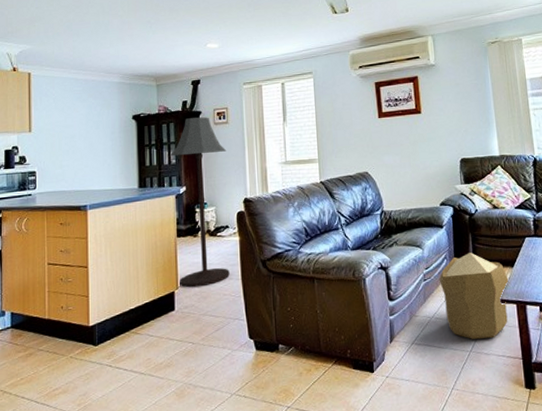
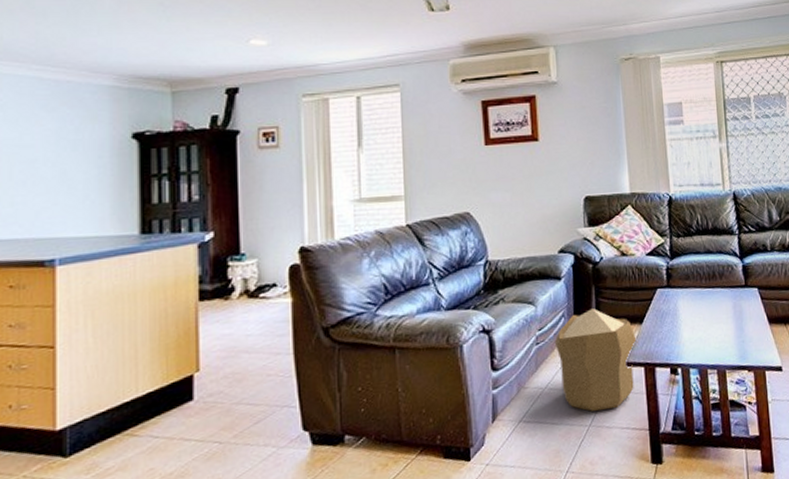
floor lamp: present [170,117,230,288] -> none [190,138,277,369]

